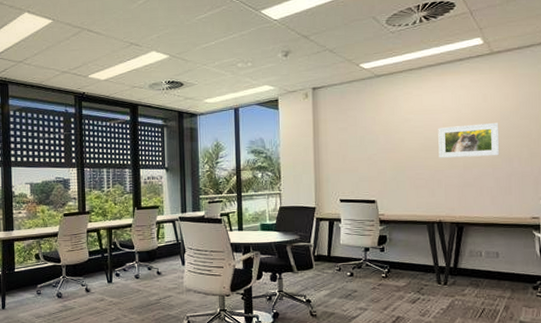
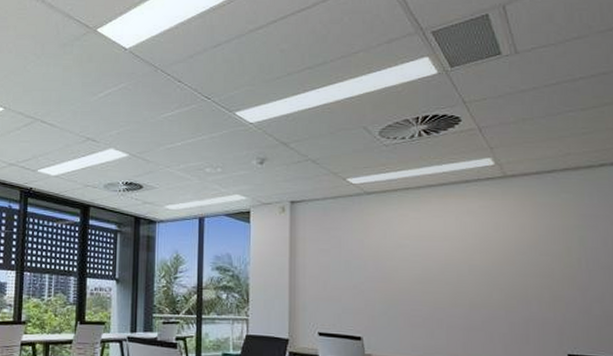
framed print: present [438,122,500,158] -> none [439,256,515,297]

